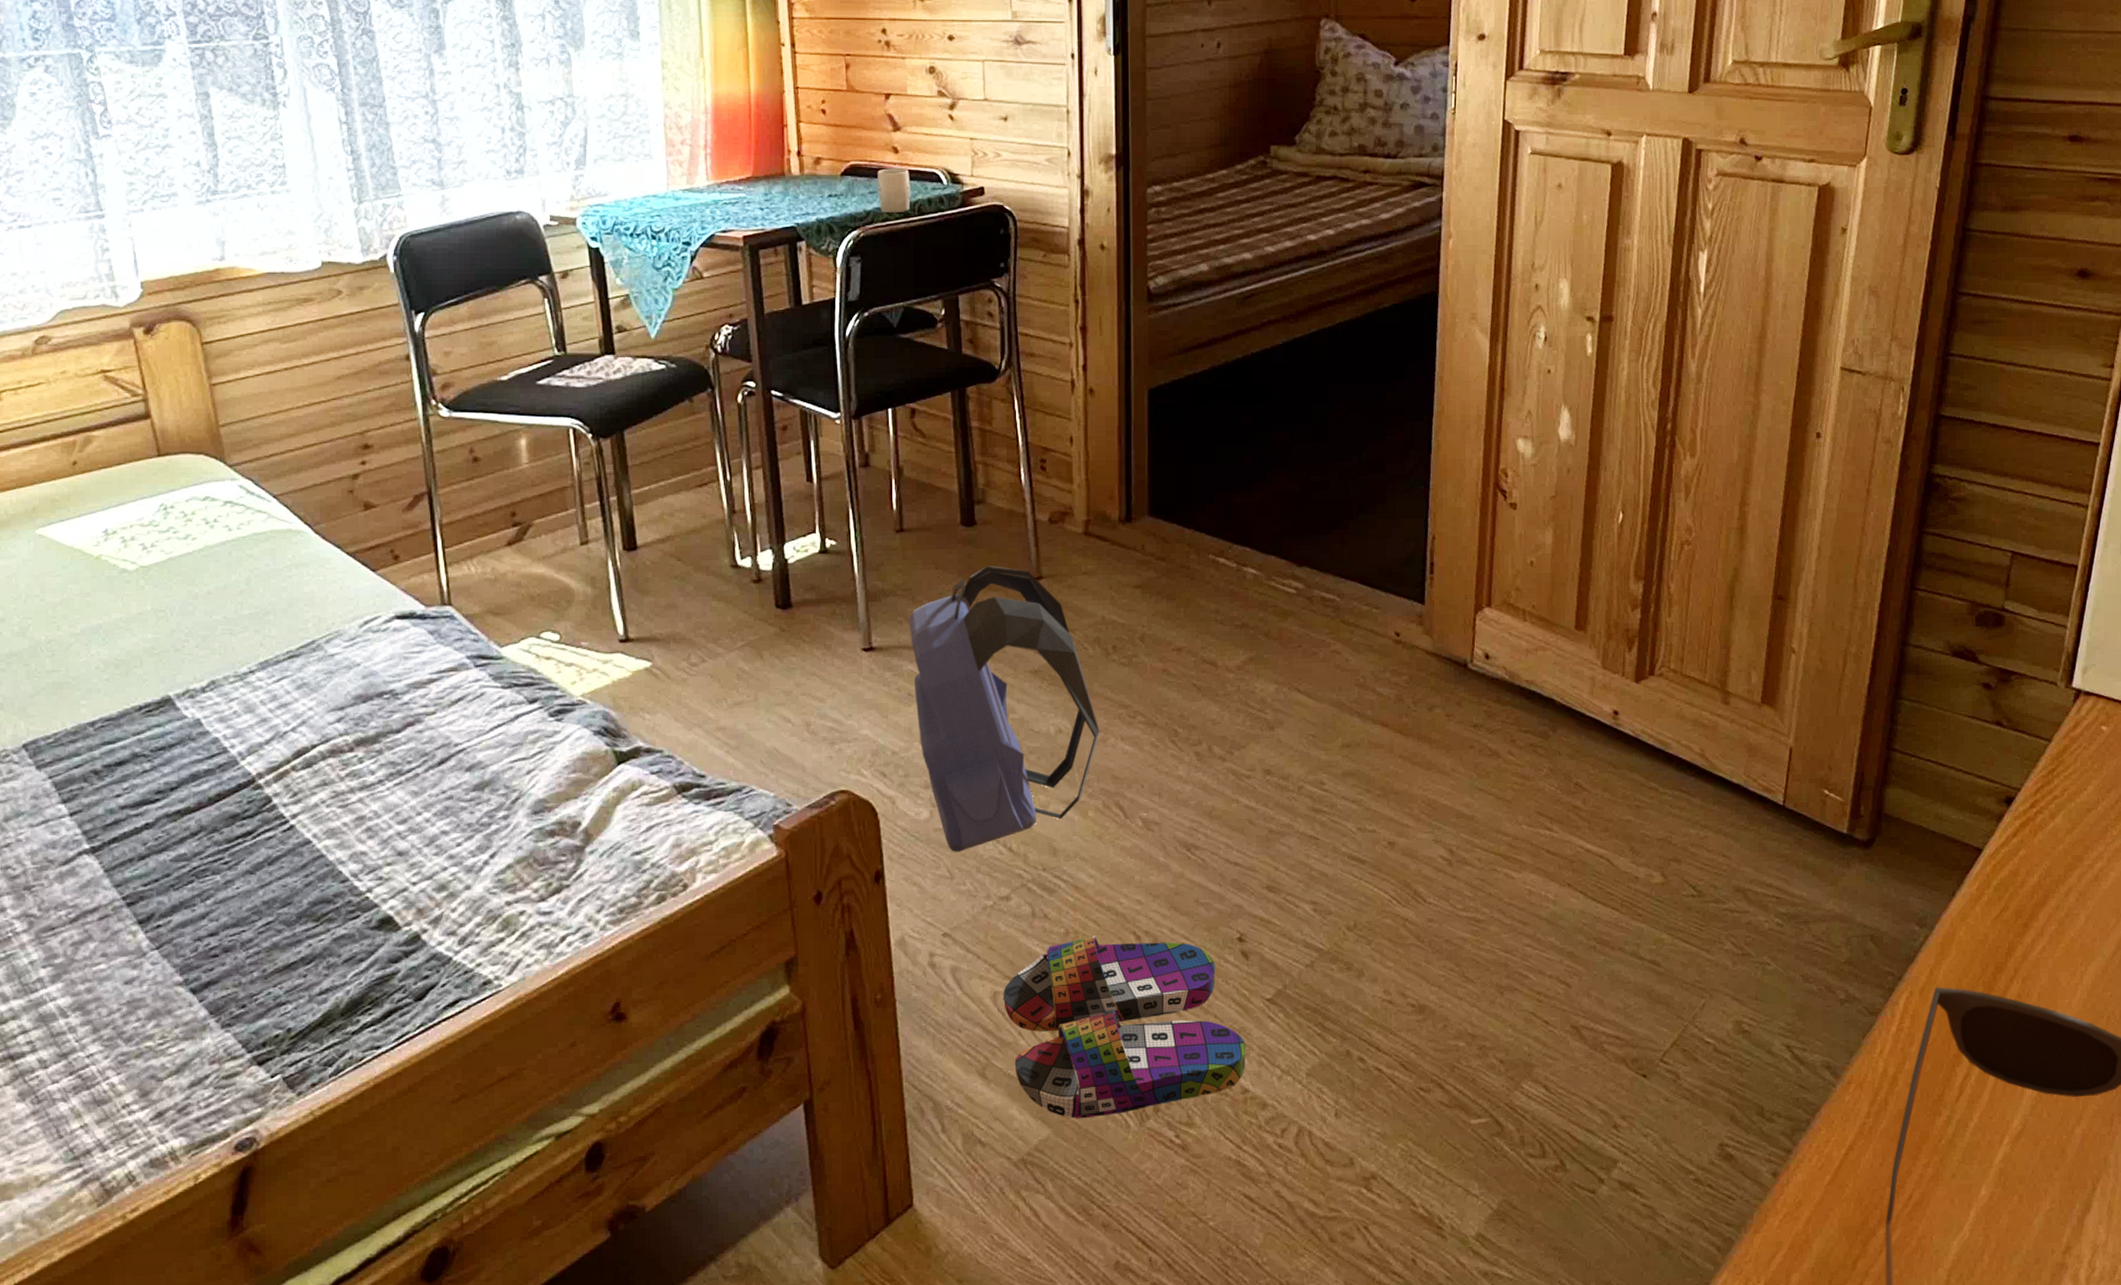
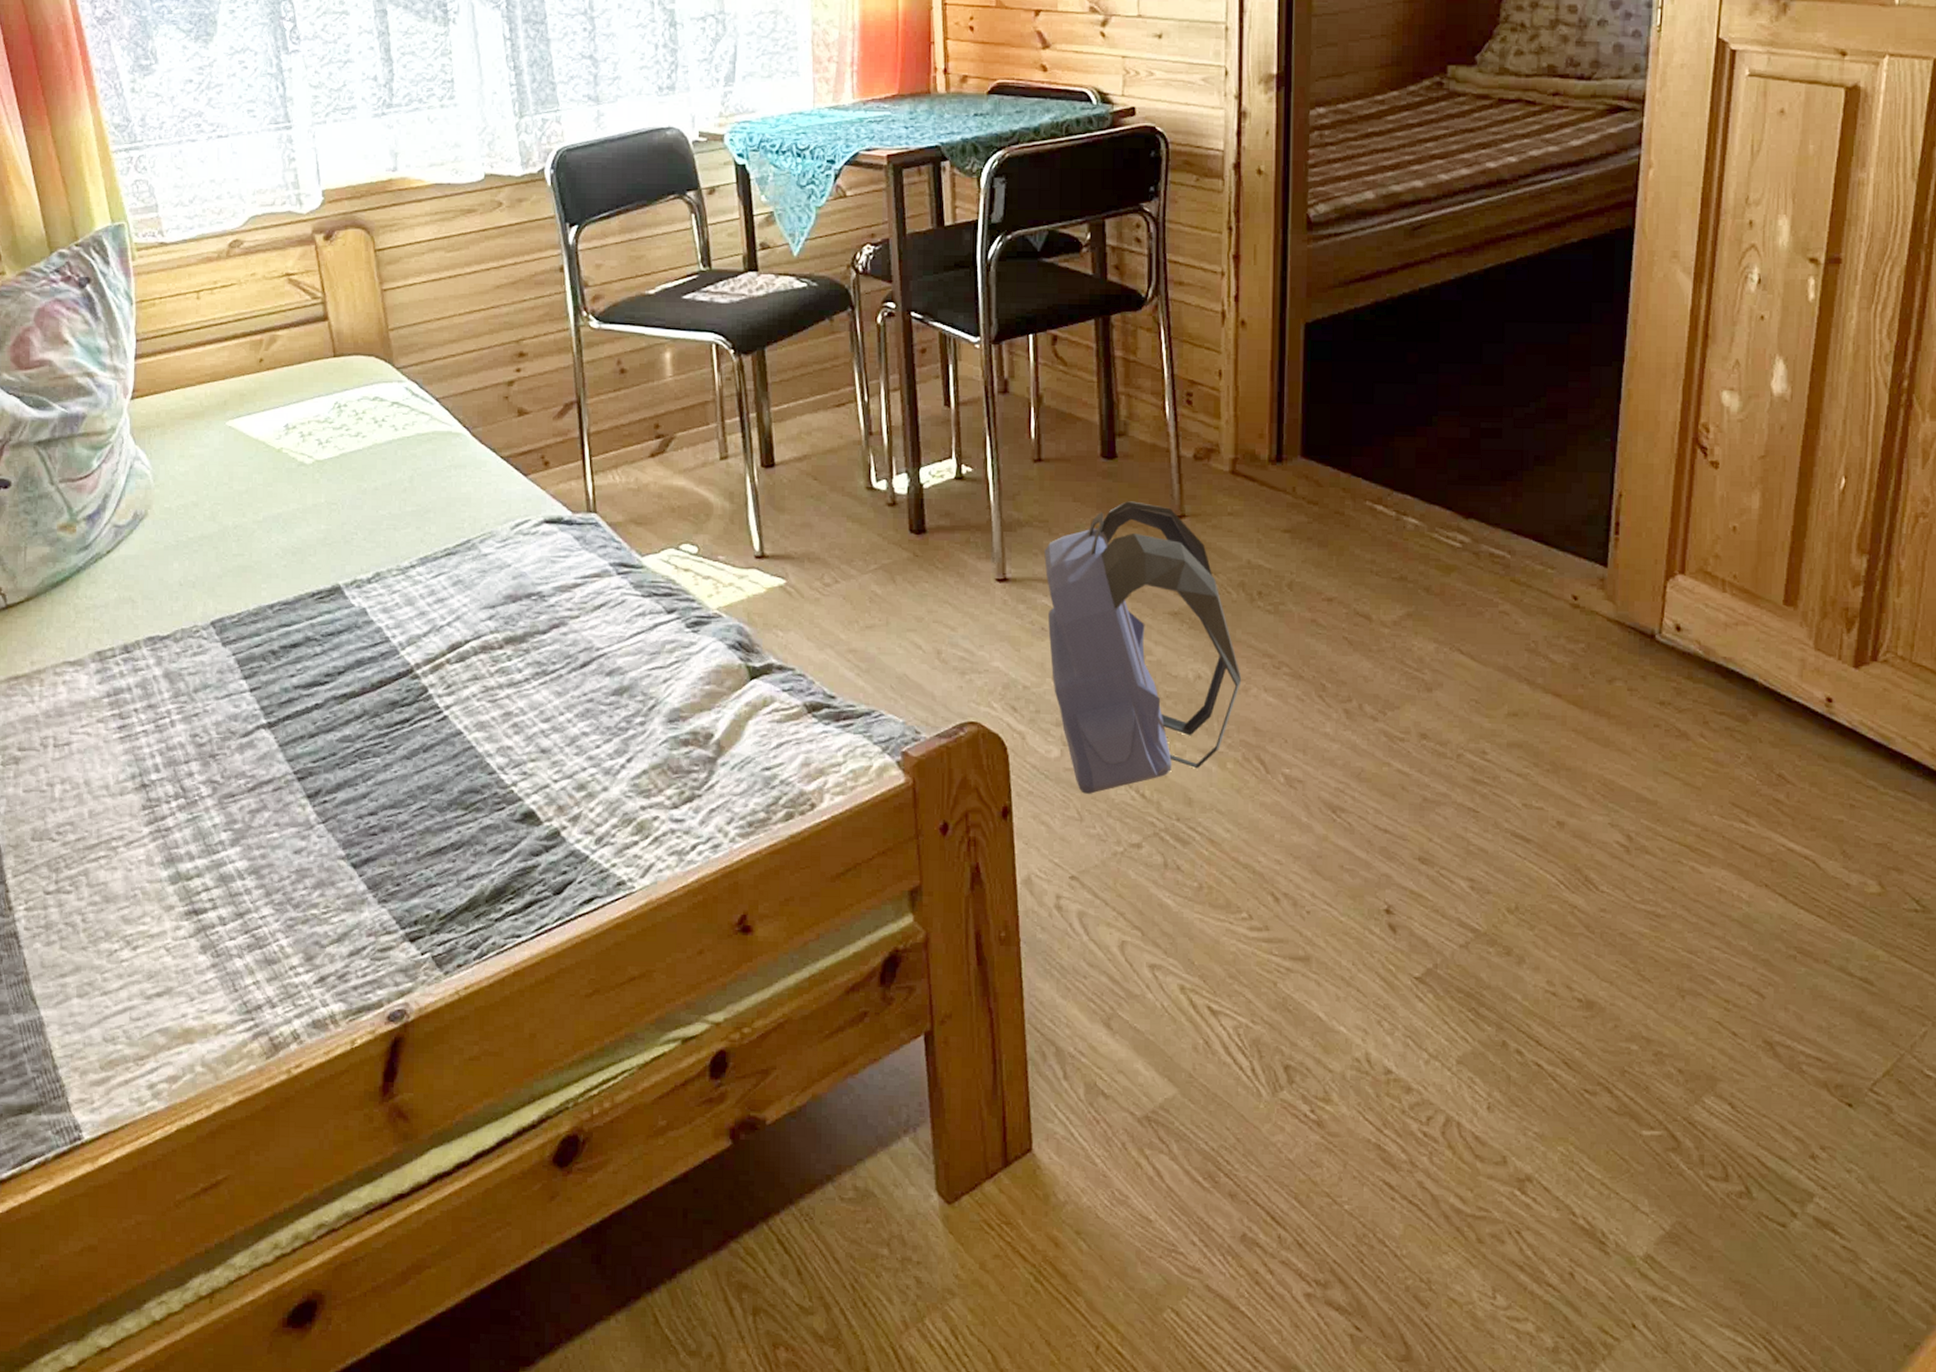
mug: present [877,168,911,214] -> none [1024,87,1059,134]
slippers: present [1003,935,1246,1118] -> none [1132,892,1391,1082]

